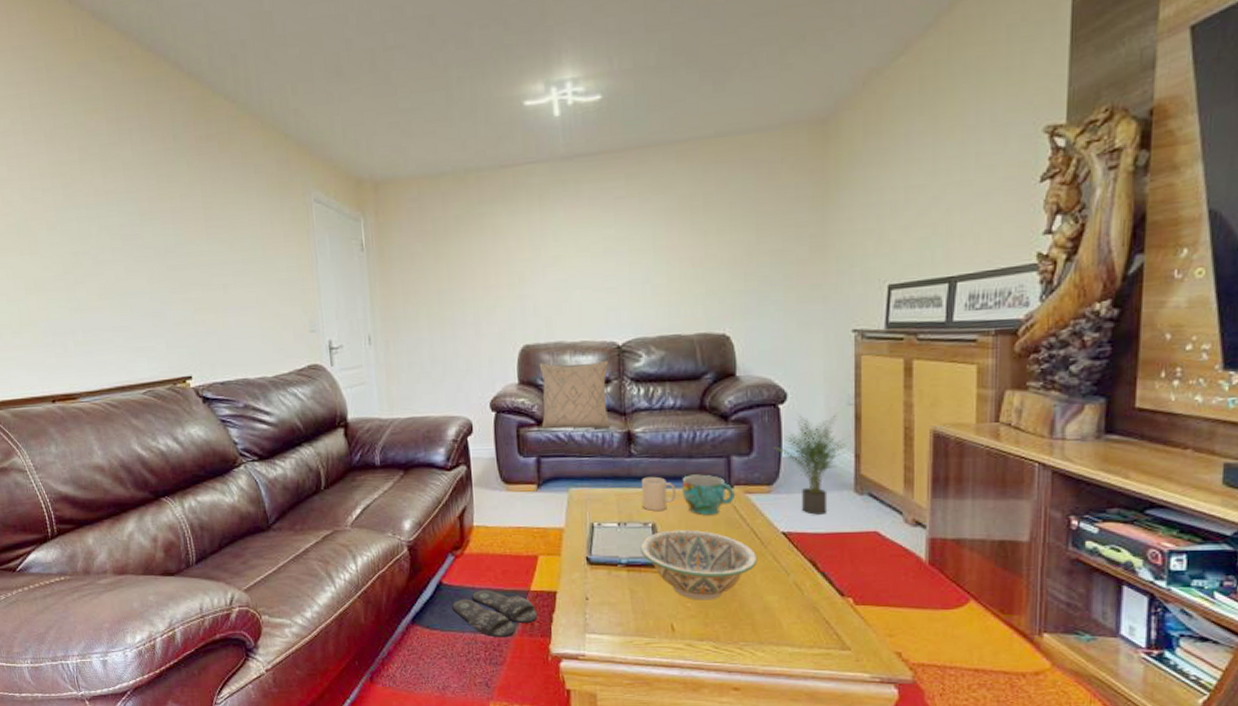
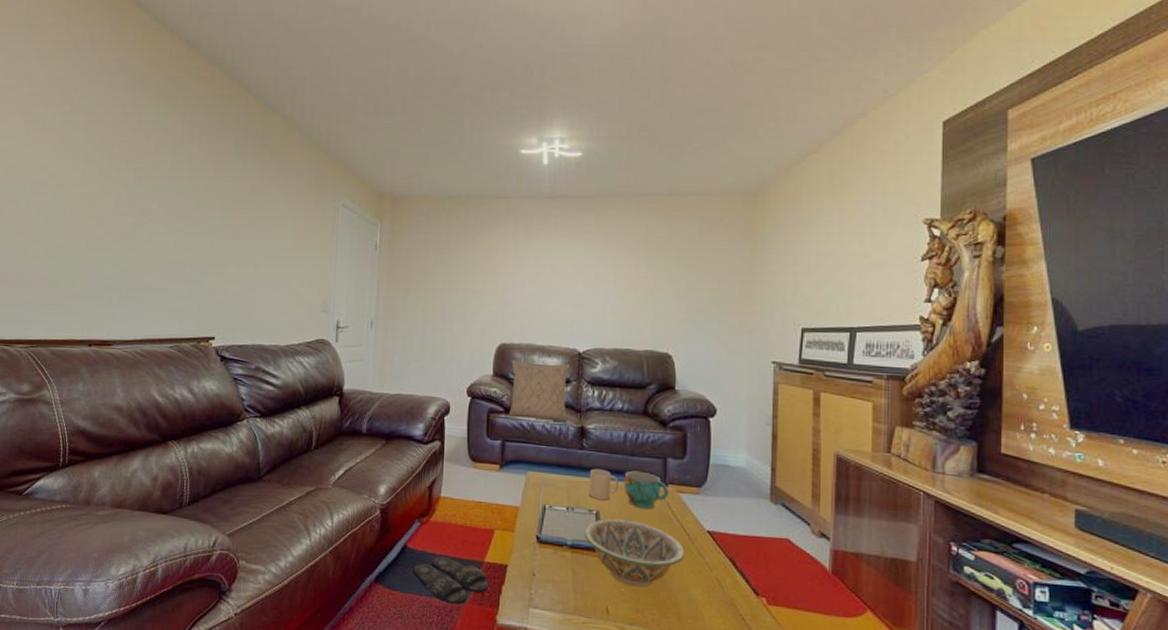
potted plant: present [773,414,848,515] -> none [703,429,766,518]

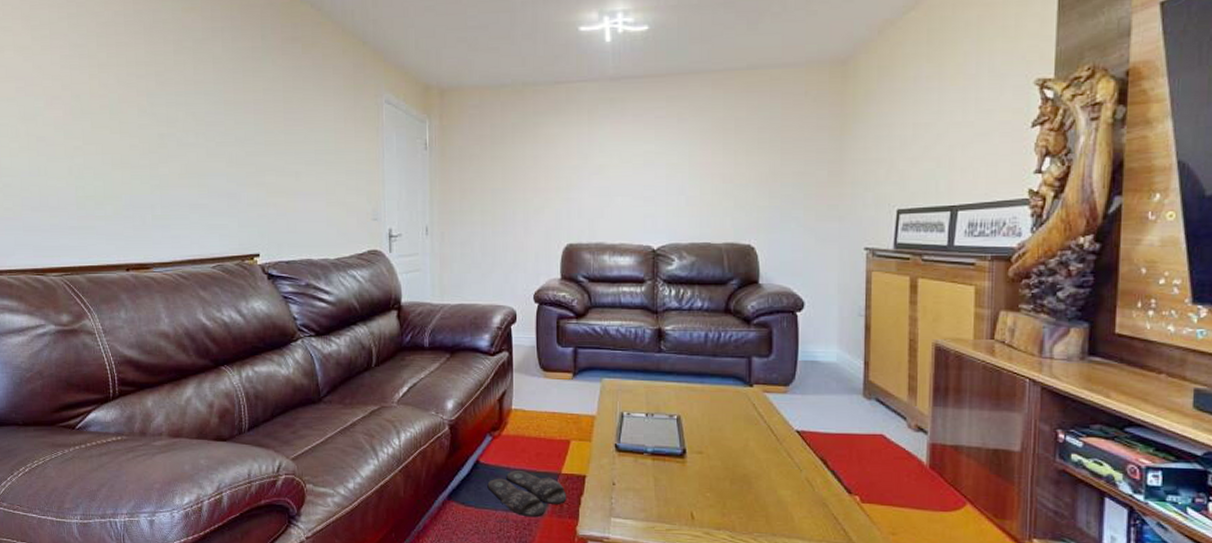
pillow: present [509,360,570,423] -> none [580,261,643,326]
decorative bowl: present [583,518,685,587] -> none [664,423,773,491]
mug: present [588,468,619,500] -> none [668,371,700,404]
cup: present [624,471,669,509] -> none [706,372,754,411]

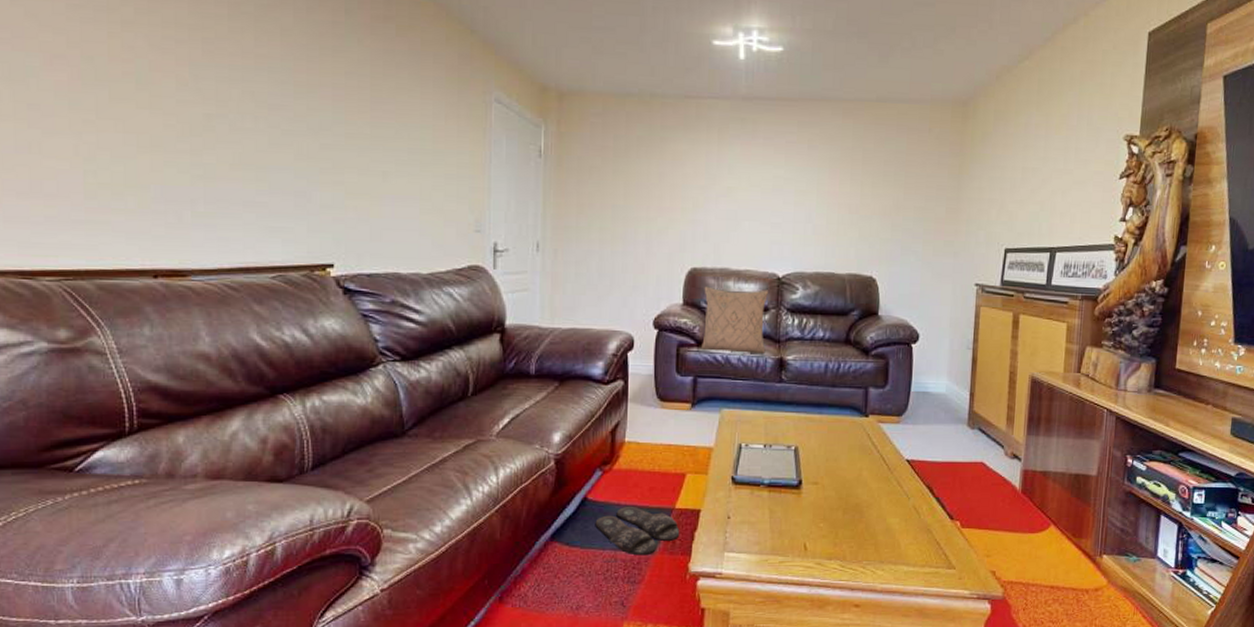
pillow: none [580,261,643,326] -> present [702,286,768,355]

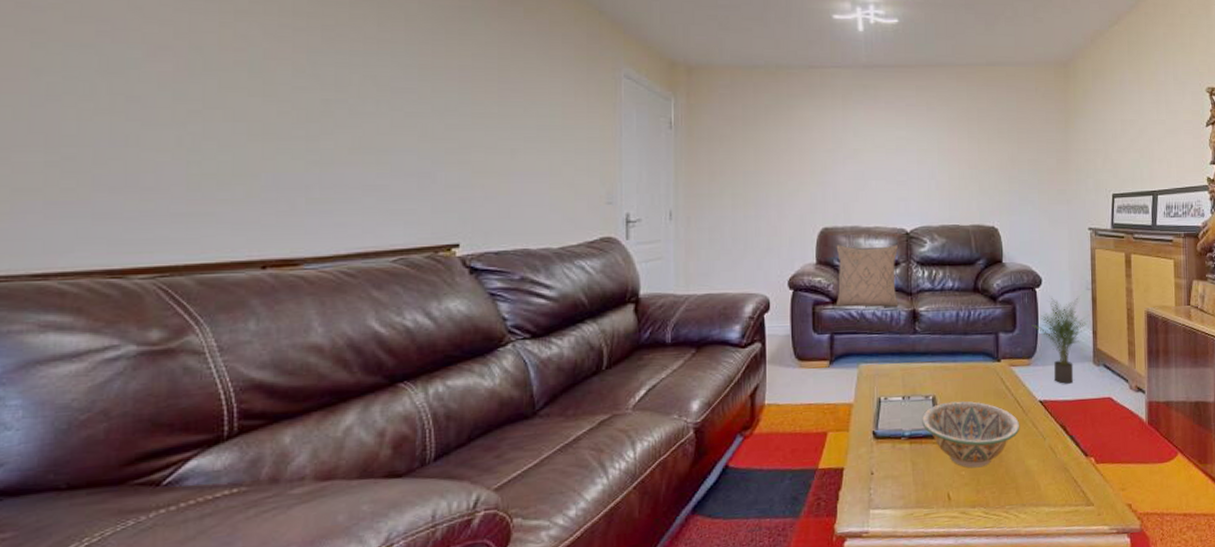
slippers: present [595,506,680,554] -> none [737,470,824,521]
decorative bowl: none [781,453,884,521] -> present [921,400,1020,468]
potted plant: none [904,355,966,445] -> present [1031,297,1088,384]

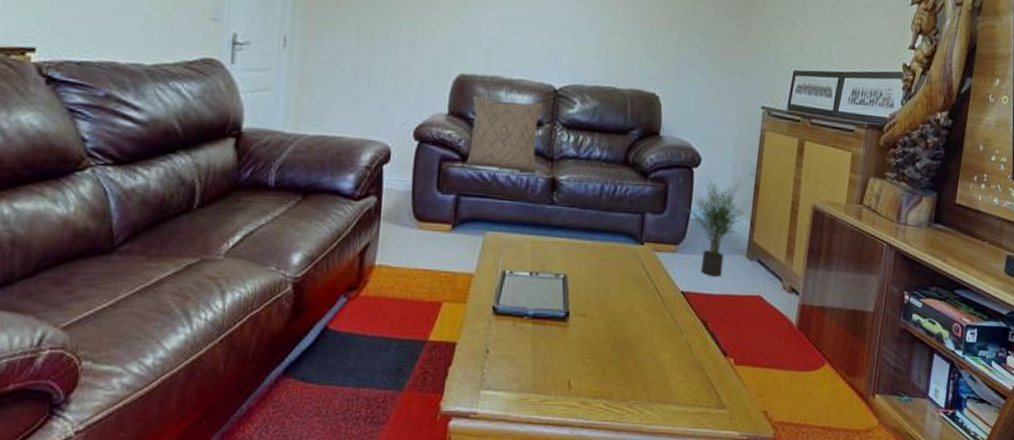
decorative bowl: present [921,400,1020,468] -> none [547,283,657,357]

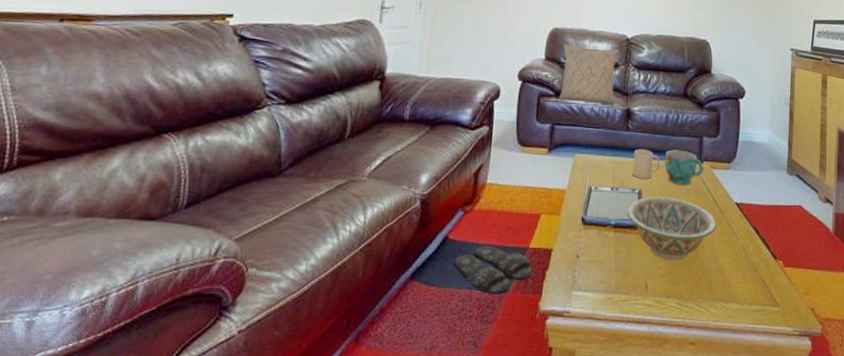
slippers: none [336,337,432,392] -> present [454,245,533,293]
decorative bowl: none [547,283,657,357] -> present [626,196,717,260]
mug: none [556,226,591,262] -> present [632,148,660,179]
cup: none [596,228,645,271] -> present [664,150,704,186]
potted plant: present [683,181,747,277] -> none [733,109,785,190]

